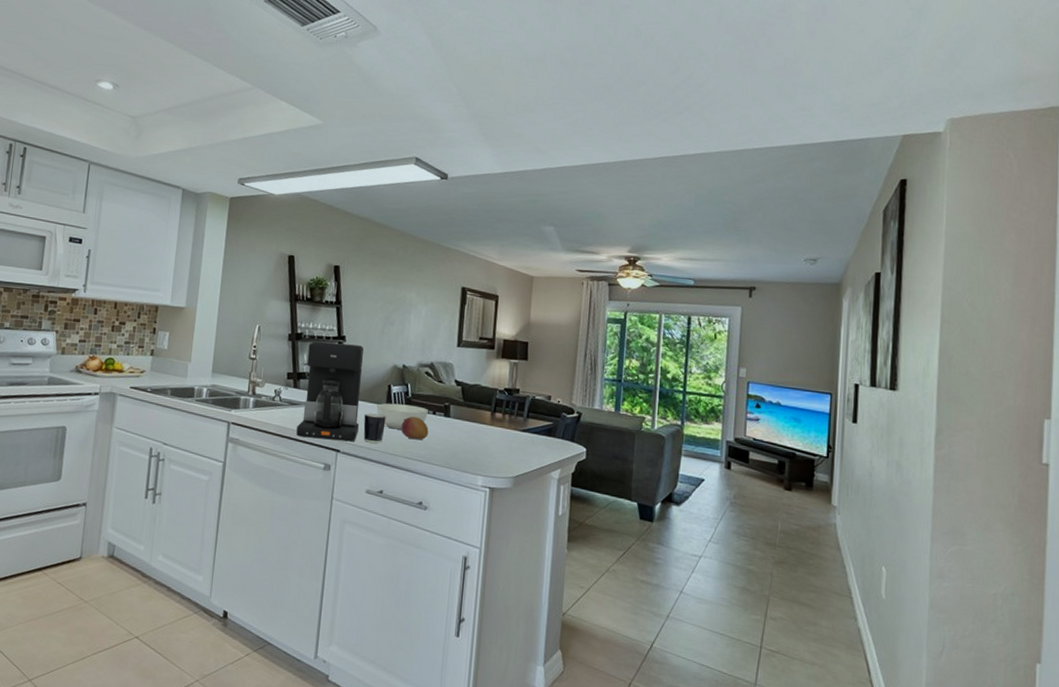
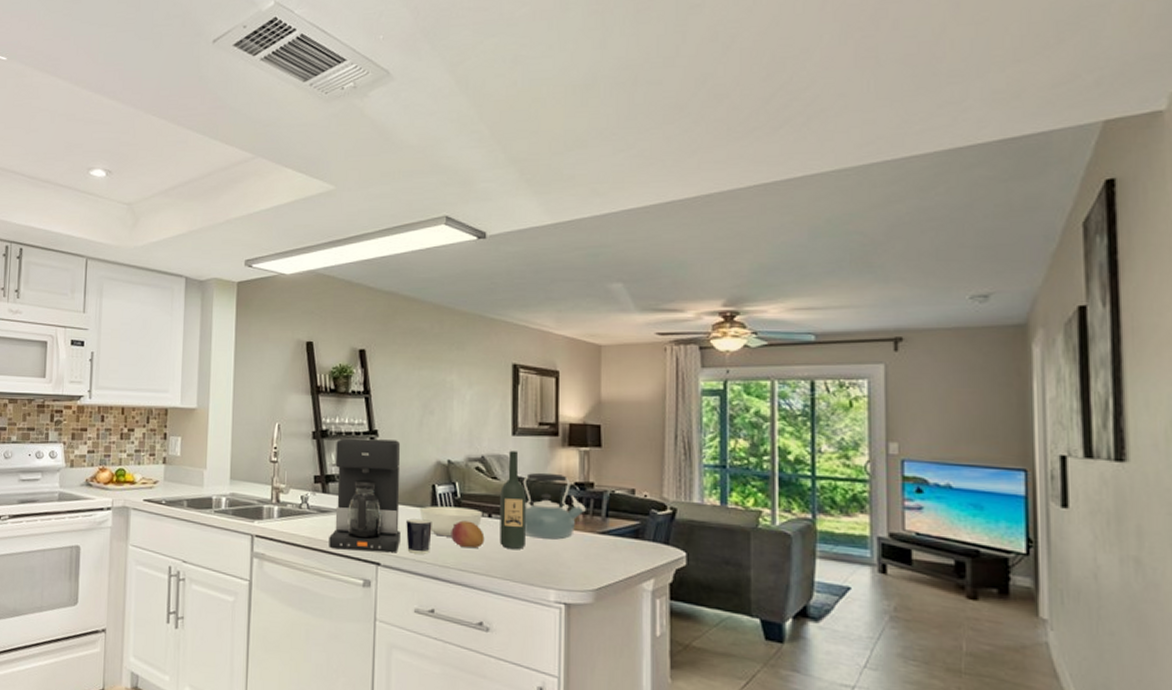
wine bottle: none [440,359,465,442] -> present [499,450,526,549]
kettle: none [461,379,512,435] -> present [523,472,586,540]

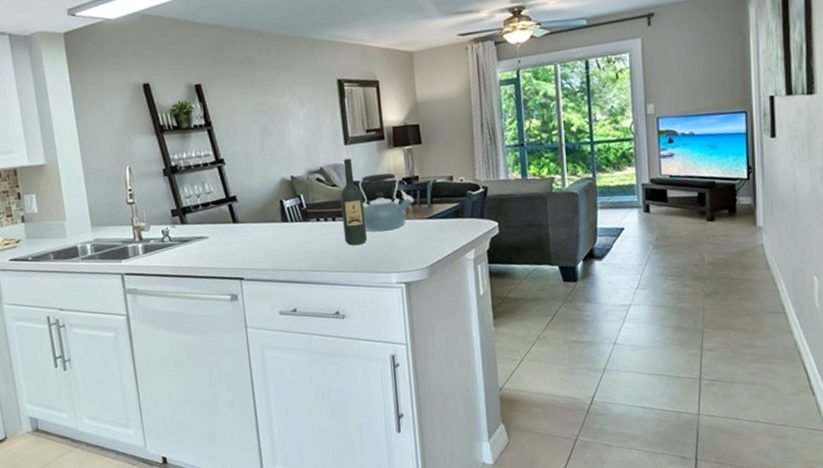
coffee maker: present [329,438,400,553] -> none [186,165,259,274]
mug: present [406,519,432,554] -> none [261,232,286,264]
bowl: present [419,506,484,537] -> none [272,216,328,245]
fruit: present [451,520,485,549] -> none [302,227,332,251]

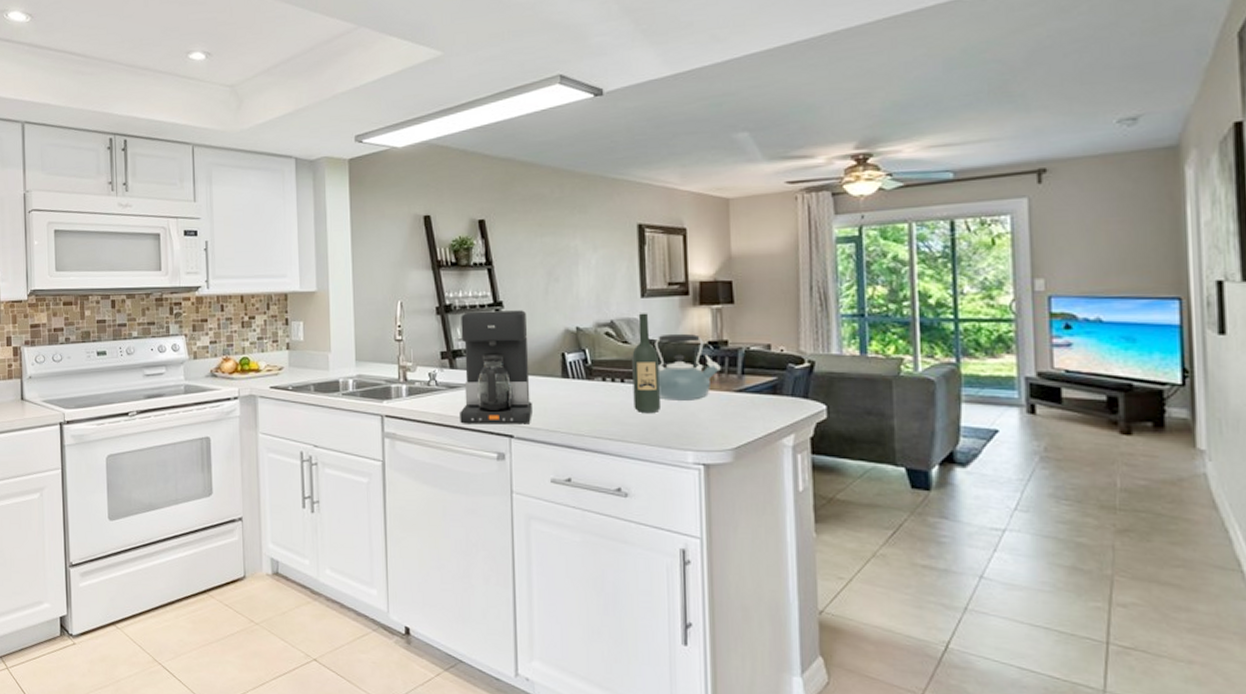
coffee maker: none [186,165,259,274] -> present [460,310,532,426]

